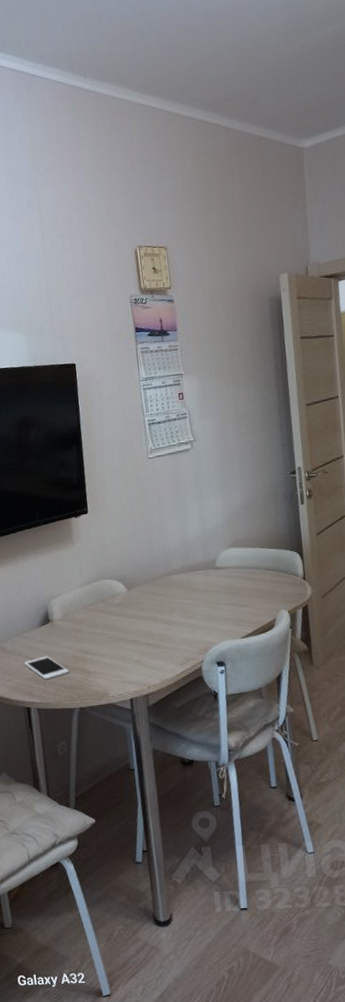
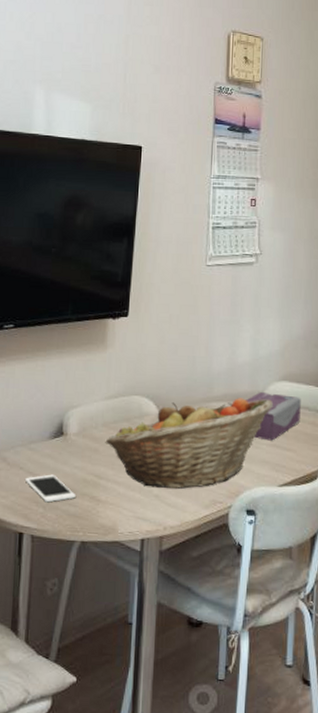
fruit basket: none [86,565,226,655] -> present [105,398,273,489]
tissue box: none [201,559,252,601] -> present [246,391,301,441]

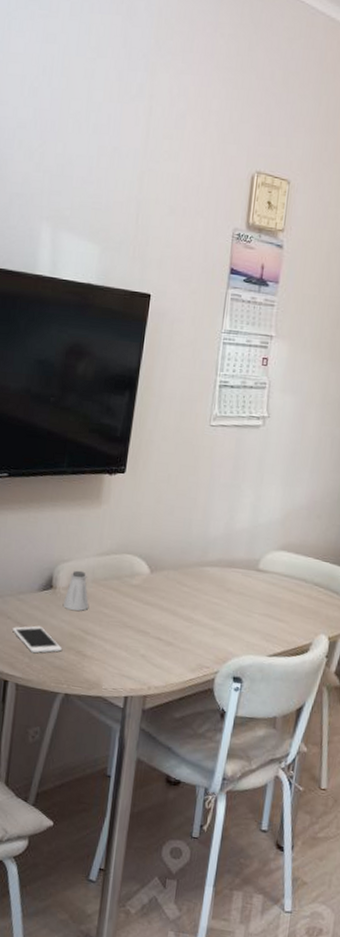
saltshaker: none [74,415,101,457] -> present [62,570,89,611]
fruit basket: present [105,398,273,489] -> none [94,564,269,651]
tissue box: present [246,391,301,441] -> none [241,559,299,611]

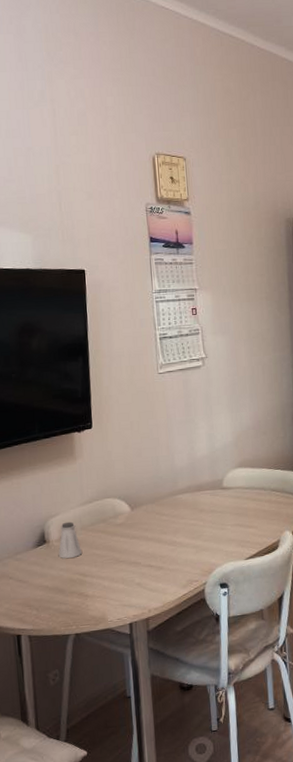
cell phone: present [11,625,62,654] -> none [15,579,65,605]

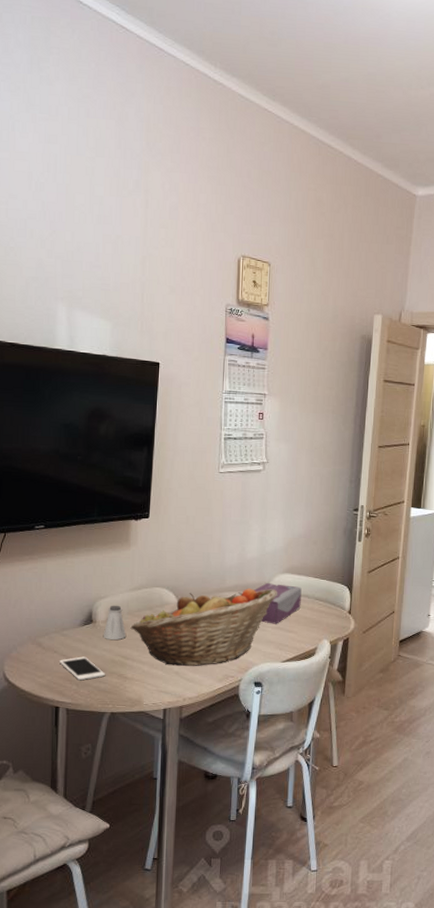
cell phone: none [15,579,65,605] -> present [58,656,105,681]
fruit basket: none [85,485,232,578] -> present [130,588,277,666]
tissue box: none [208,479,258,522] -> present [254,582,302,624]

